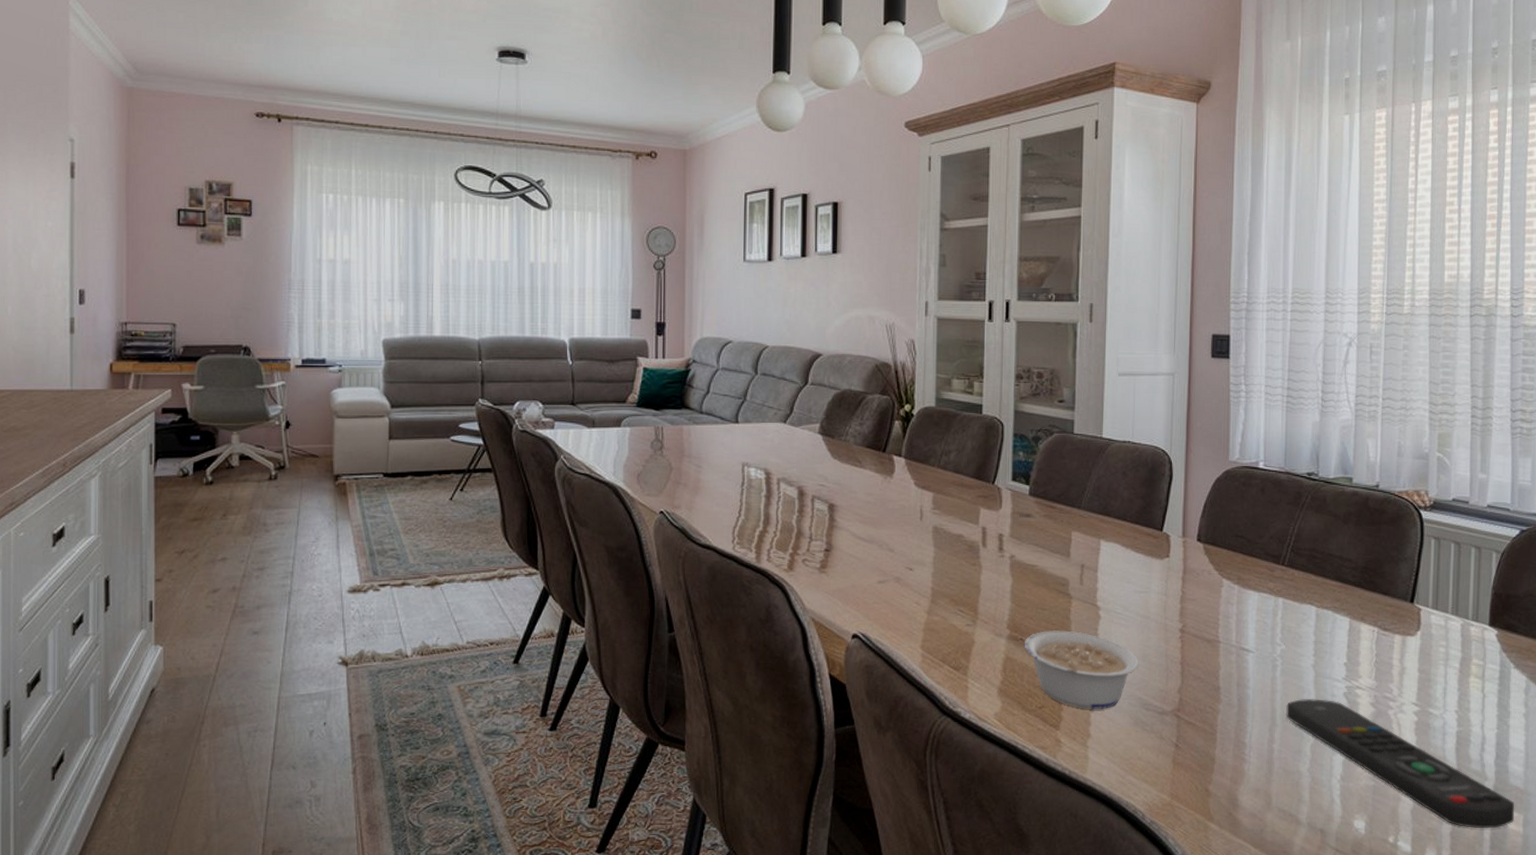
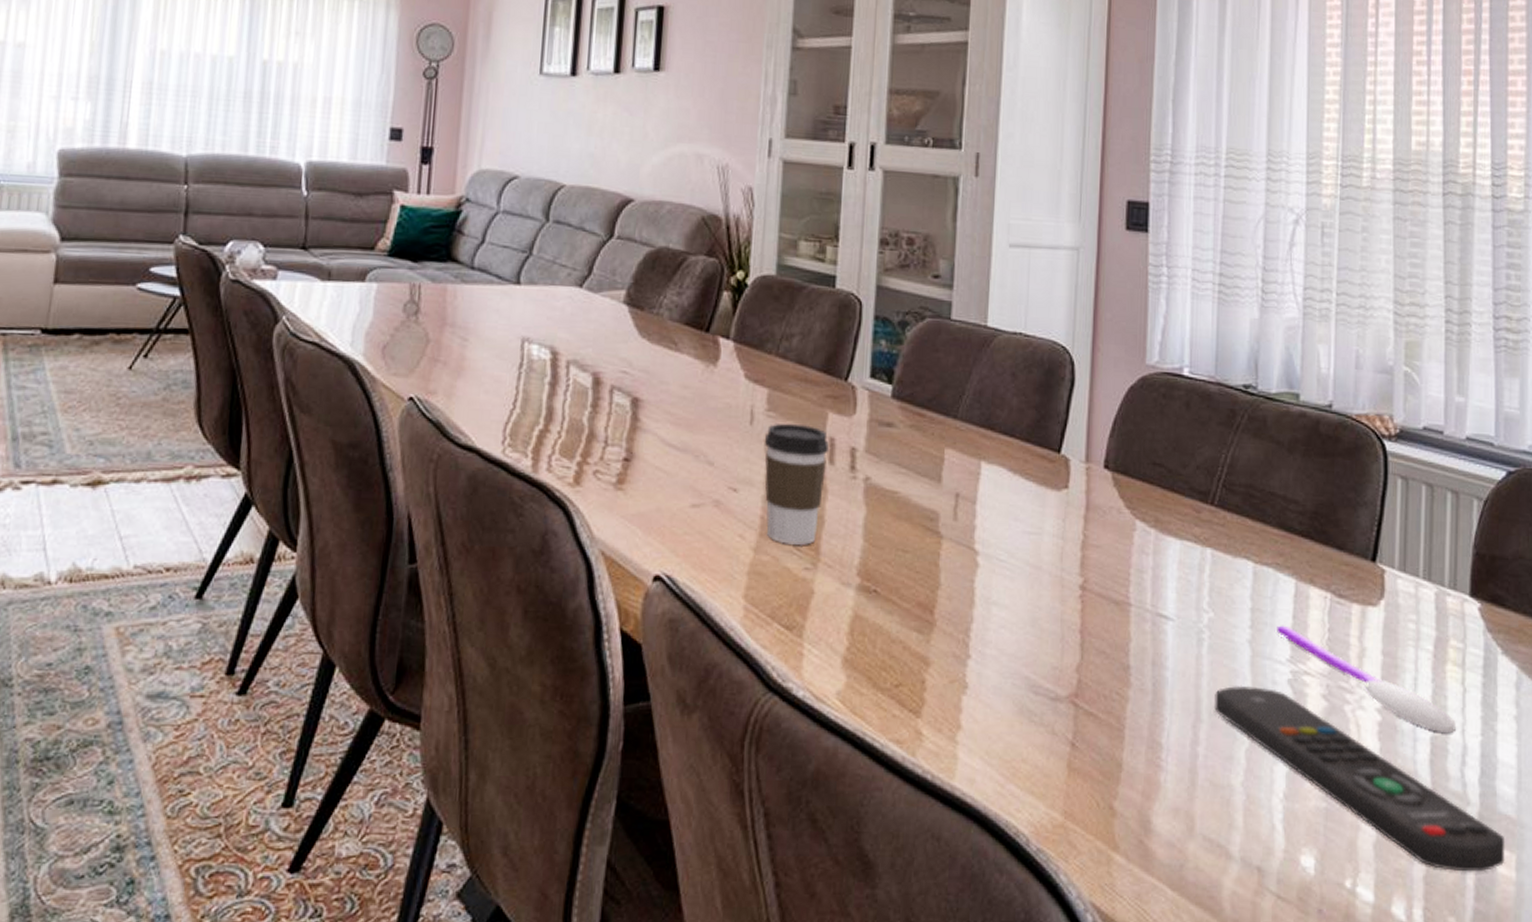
coffee cup: none [931,518,981,608] -> present [764,423,829,545]
legume: present [1024,630,1139,709] -> none [878,580,1027,691]
spoon: none [1335,653,1477,729] -> present [1277,625,1456,734]

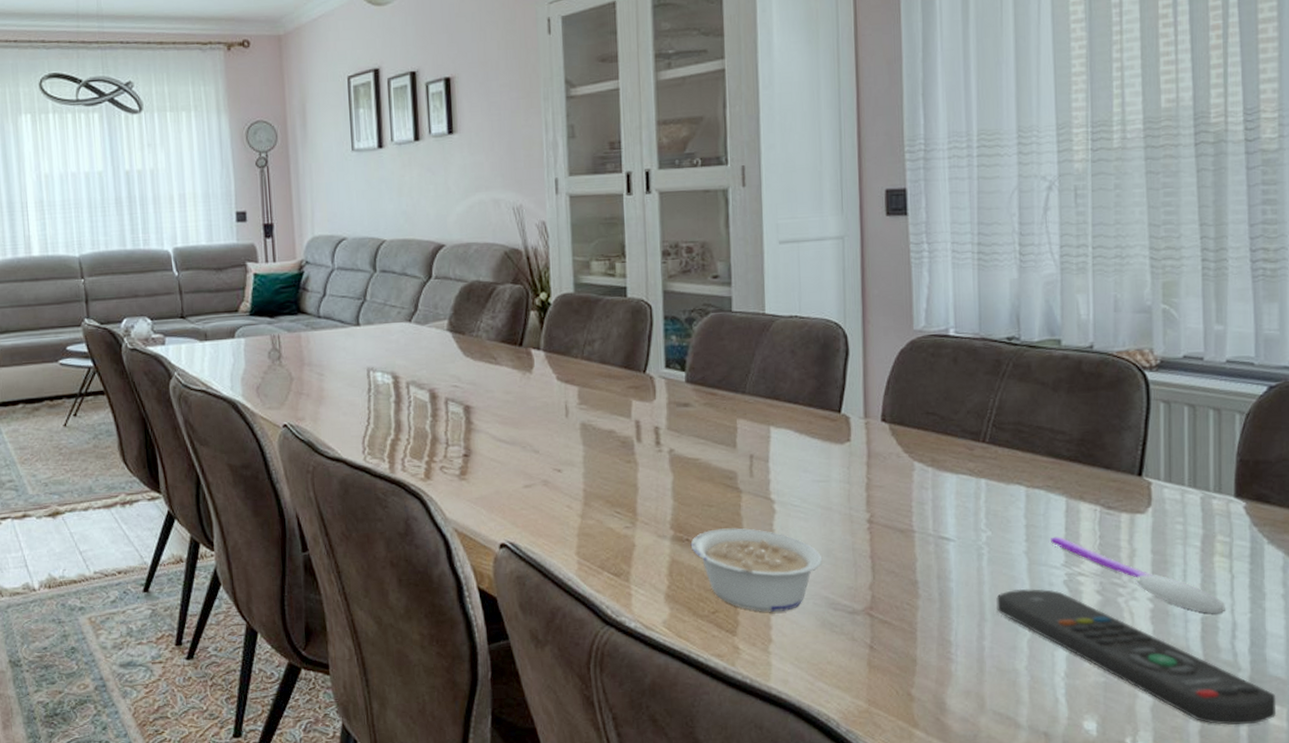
coffee cup: present [764,423,829,545] -> none [579,412,635,510]
legume: none [878,580,1027,691] -> present [690,528,823,612]

